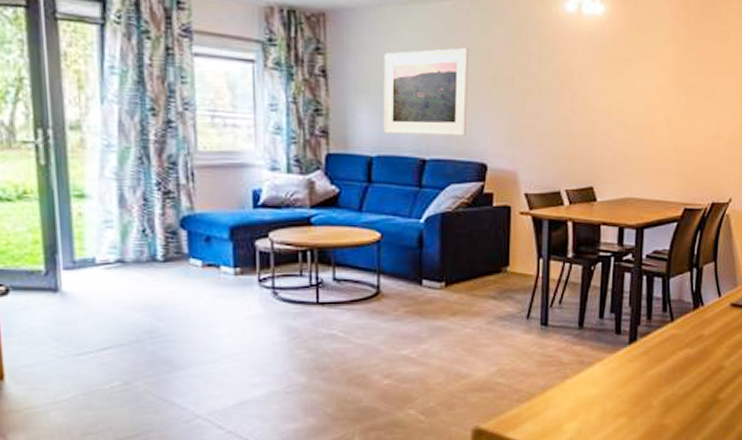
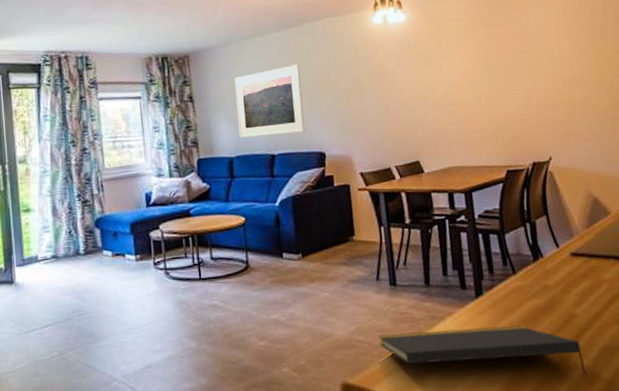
notepad: none [520,375,723,427] -> present [378,325,588,376]

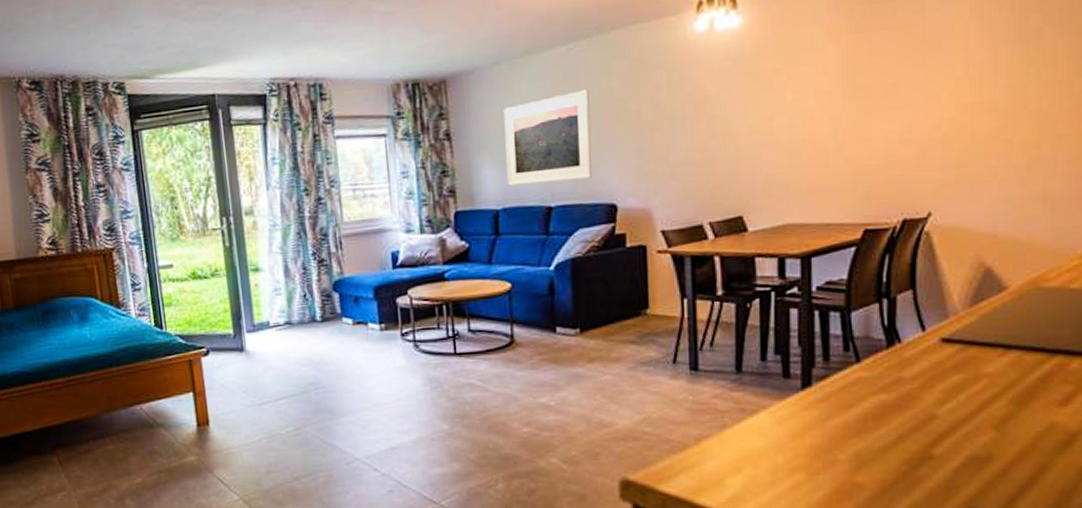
notepad: present [378,325,588,376] -> none [670,424,943,489]

